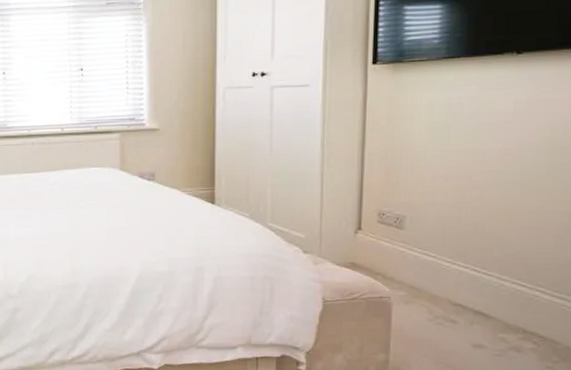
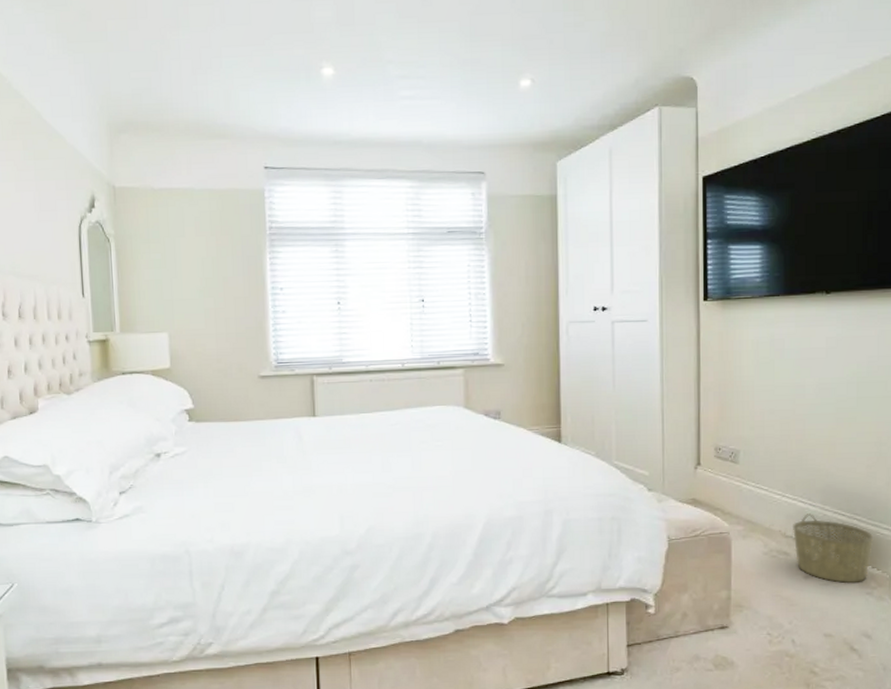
basket: none [462,283,558,356] -> present [793,513,873,584]

